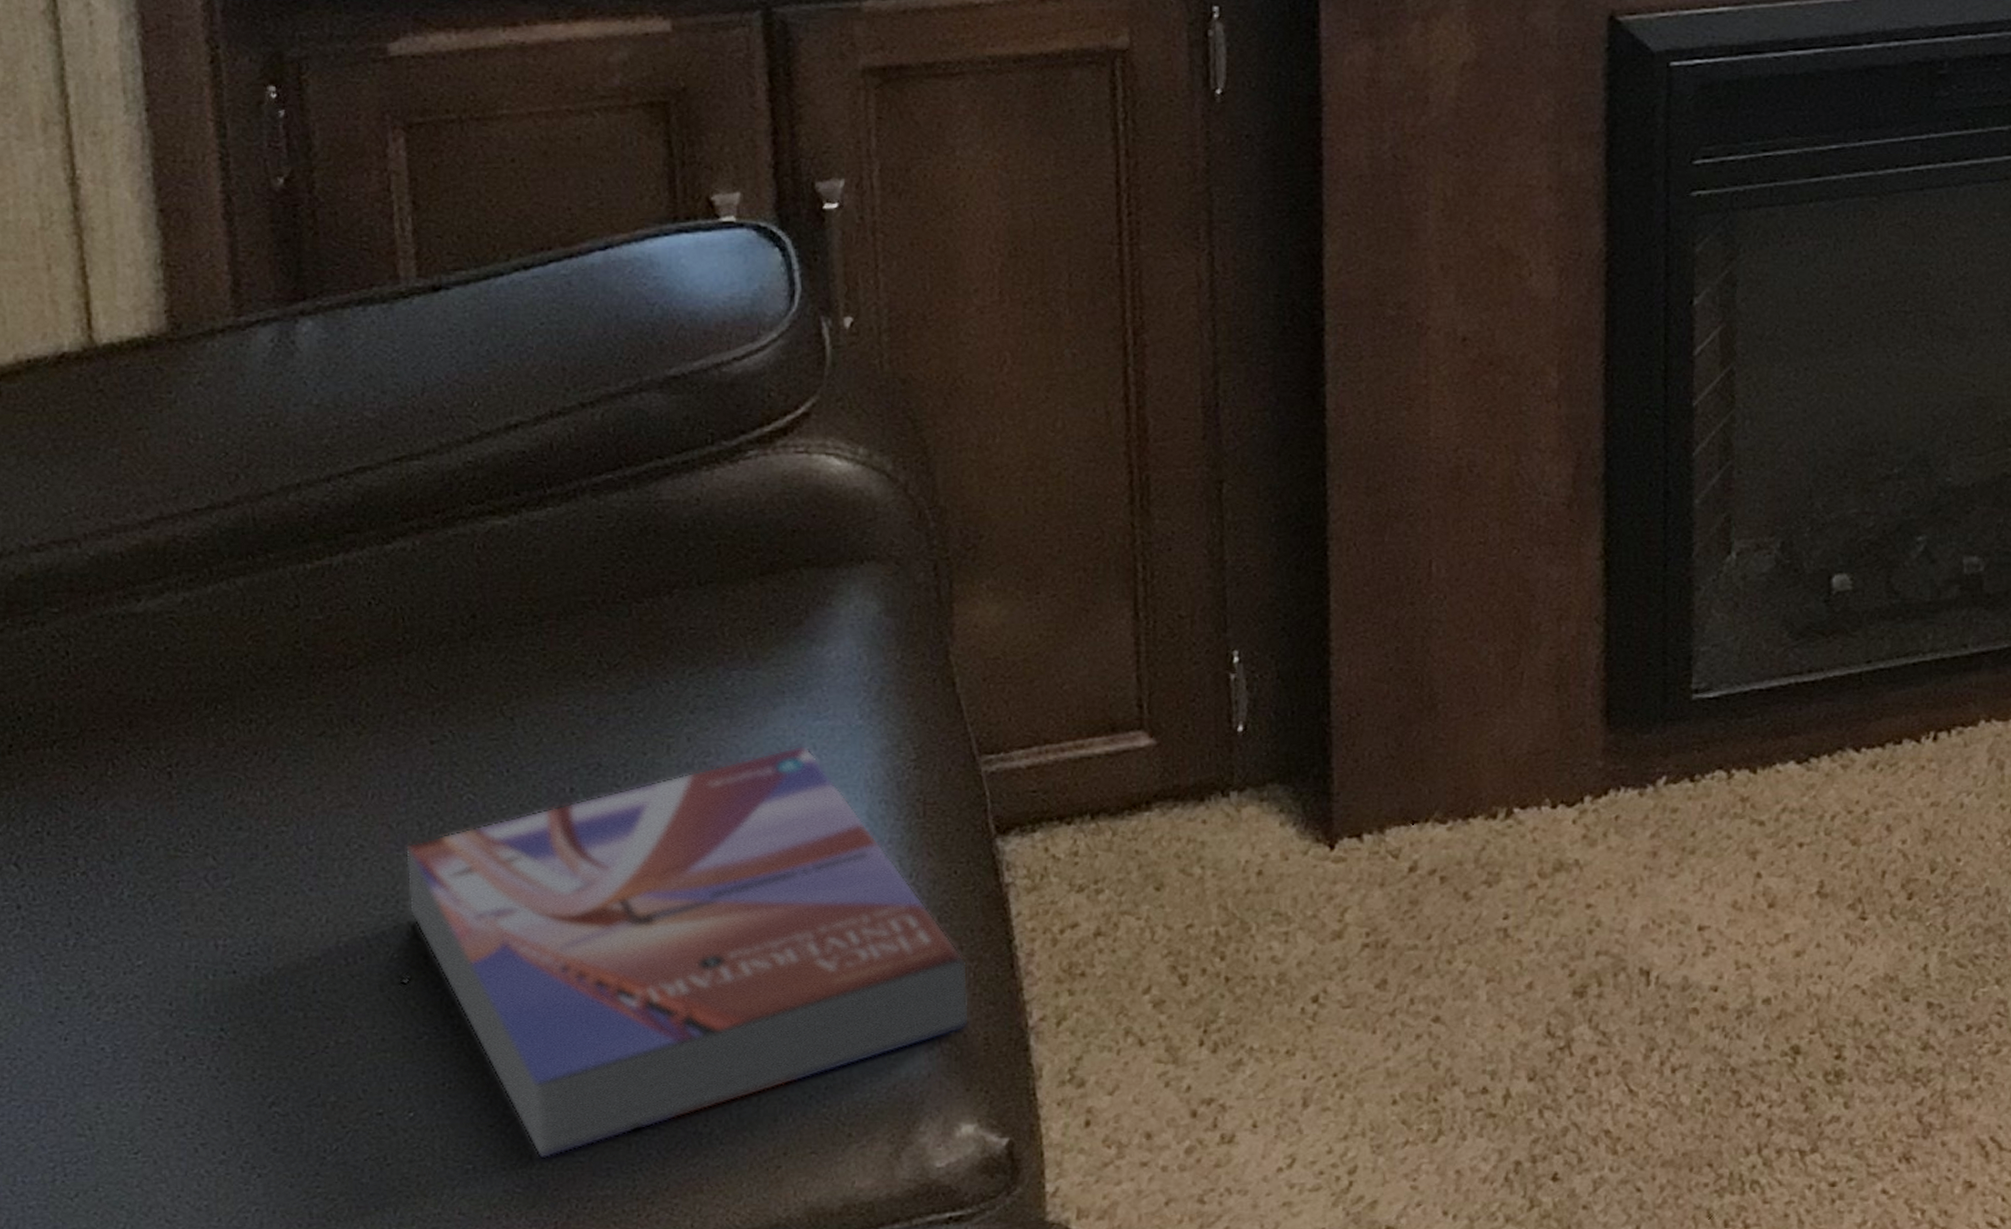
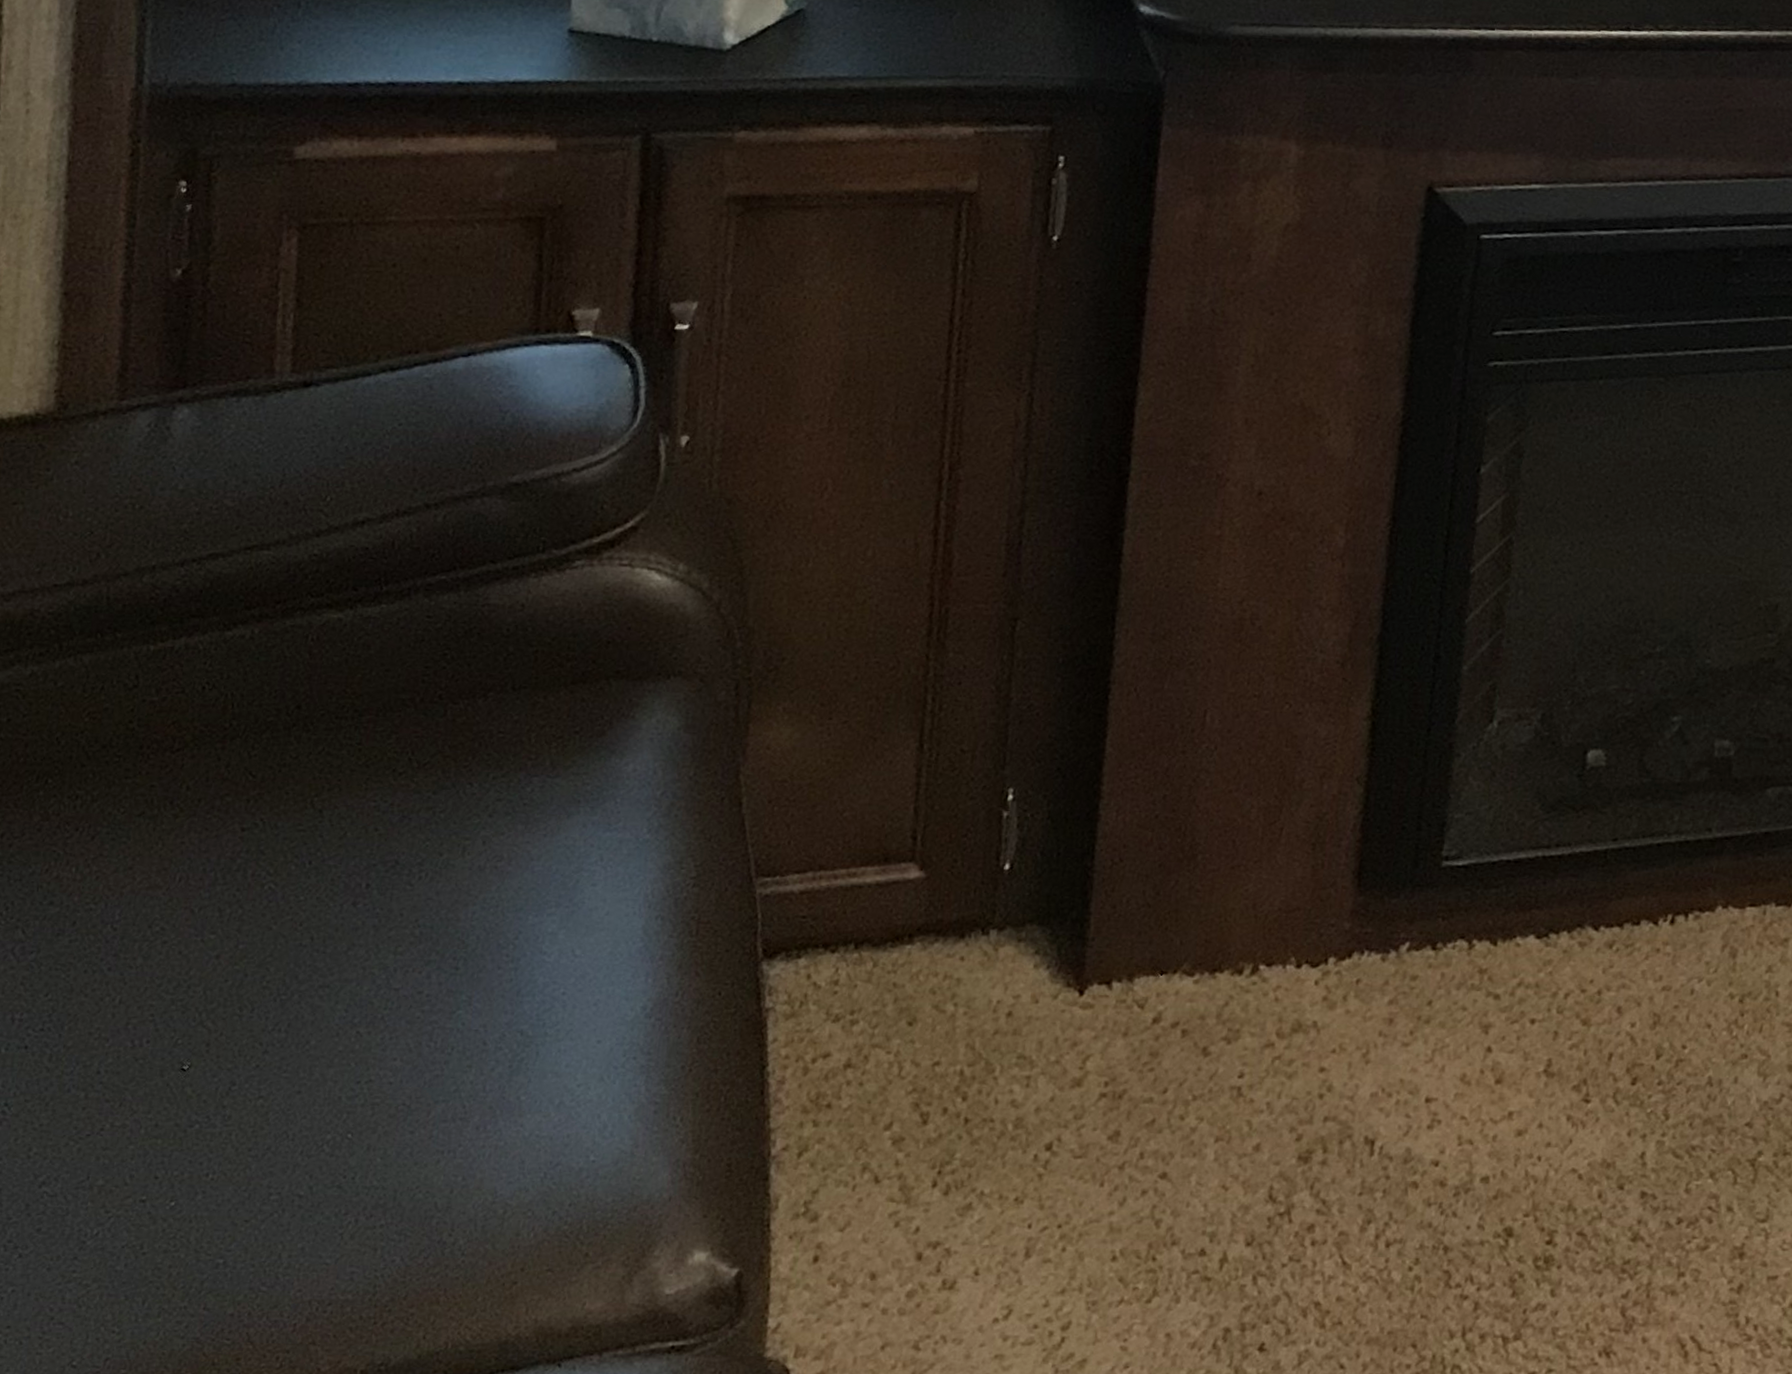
textbook: present [405,745,970,1159] -> none [198,855,720,1258]

